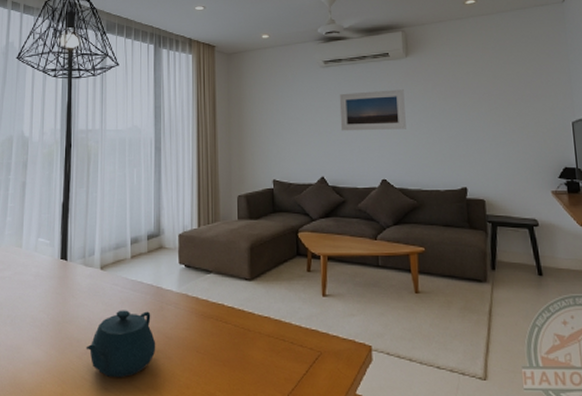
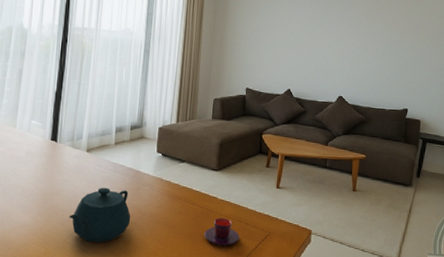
teacup: none [243,337,285,372] -> present [204,218,240,246]
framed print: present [339,89,406,131] -> none [309,18,368,55]

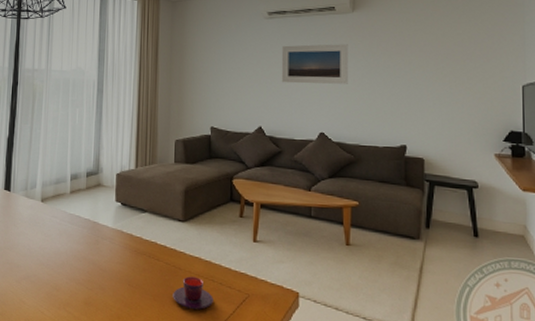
teapot: present [68,187,131,243] -> none [24,241,91,304]
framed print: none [309,18,368,55] -> present [281,44,348,84]

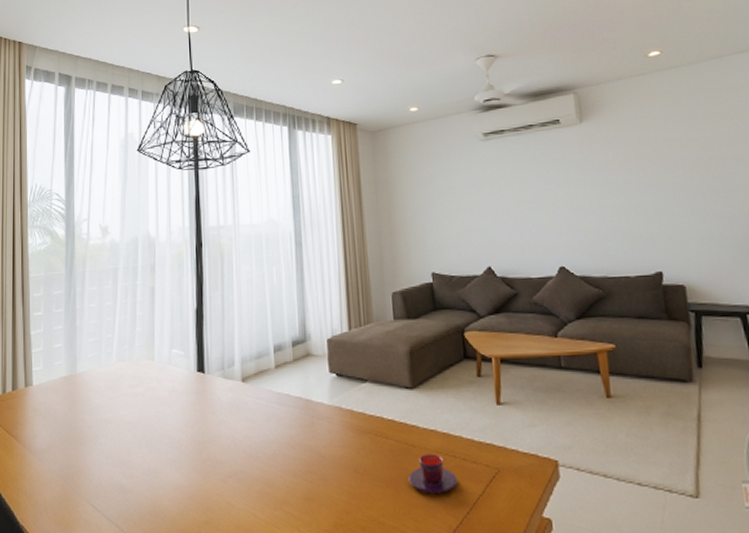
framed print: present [281,44,348,84] -> none [503,161,585,213]

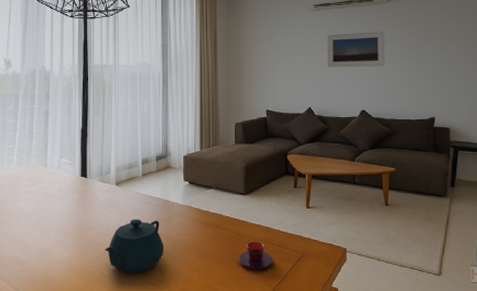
teapot: none [230,426,309,504] -> present [104,219,164,274]
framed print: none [503,161,585,213] -> present [327,31,385,68]

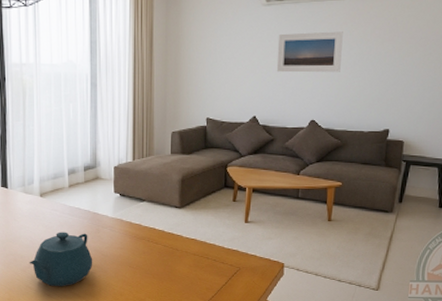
teacup: present [238,241,273,269] -> none [171,256,208,283]

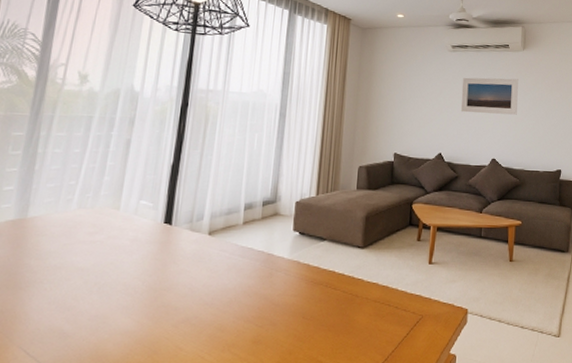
teapot: present [29,232,93,287] -> none [183,276,262,346]

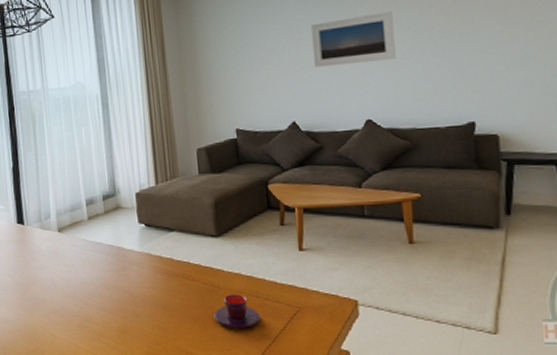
teacup: none [348,303,389,335] -> present [214,294,260,328]

